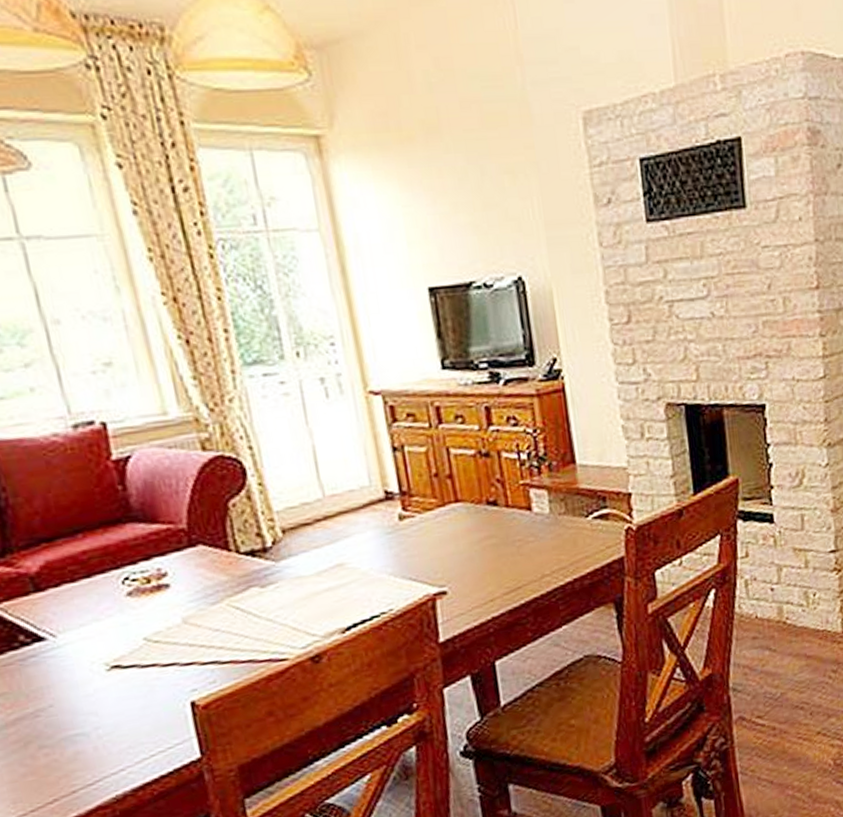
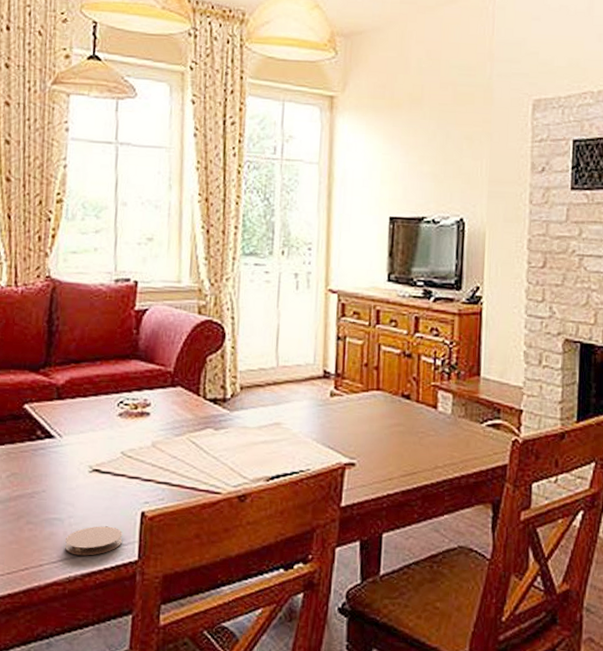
coaster: none [98,727,176,770] -> present [65,526,123,556]

